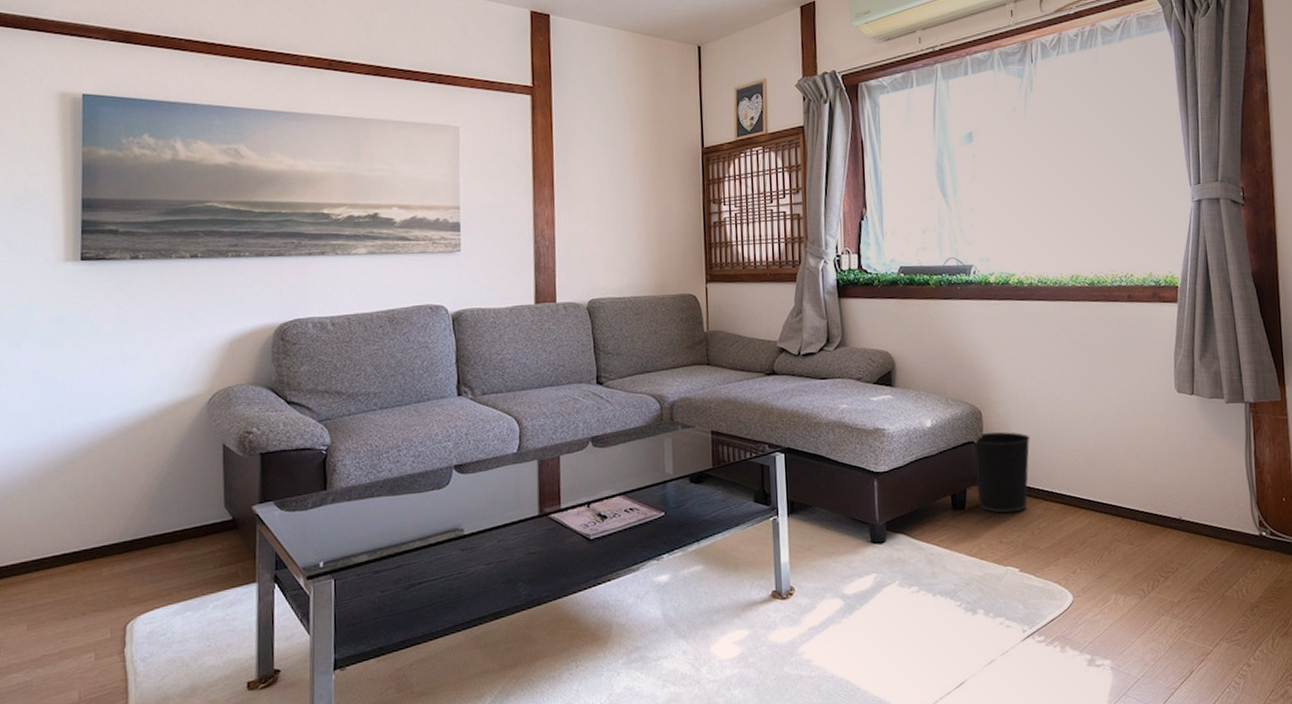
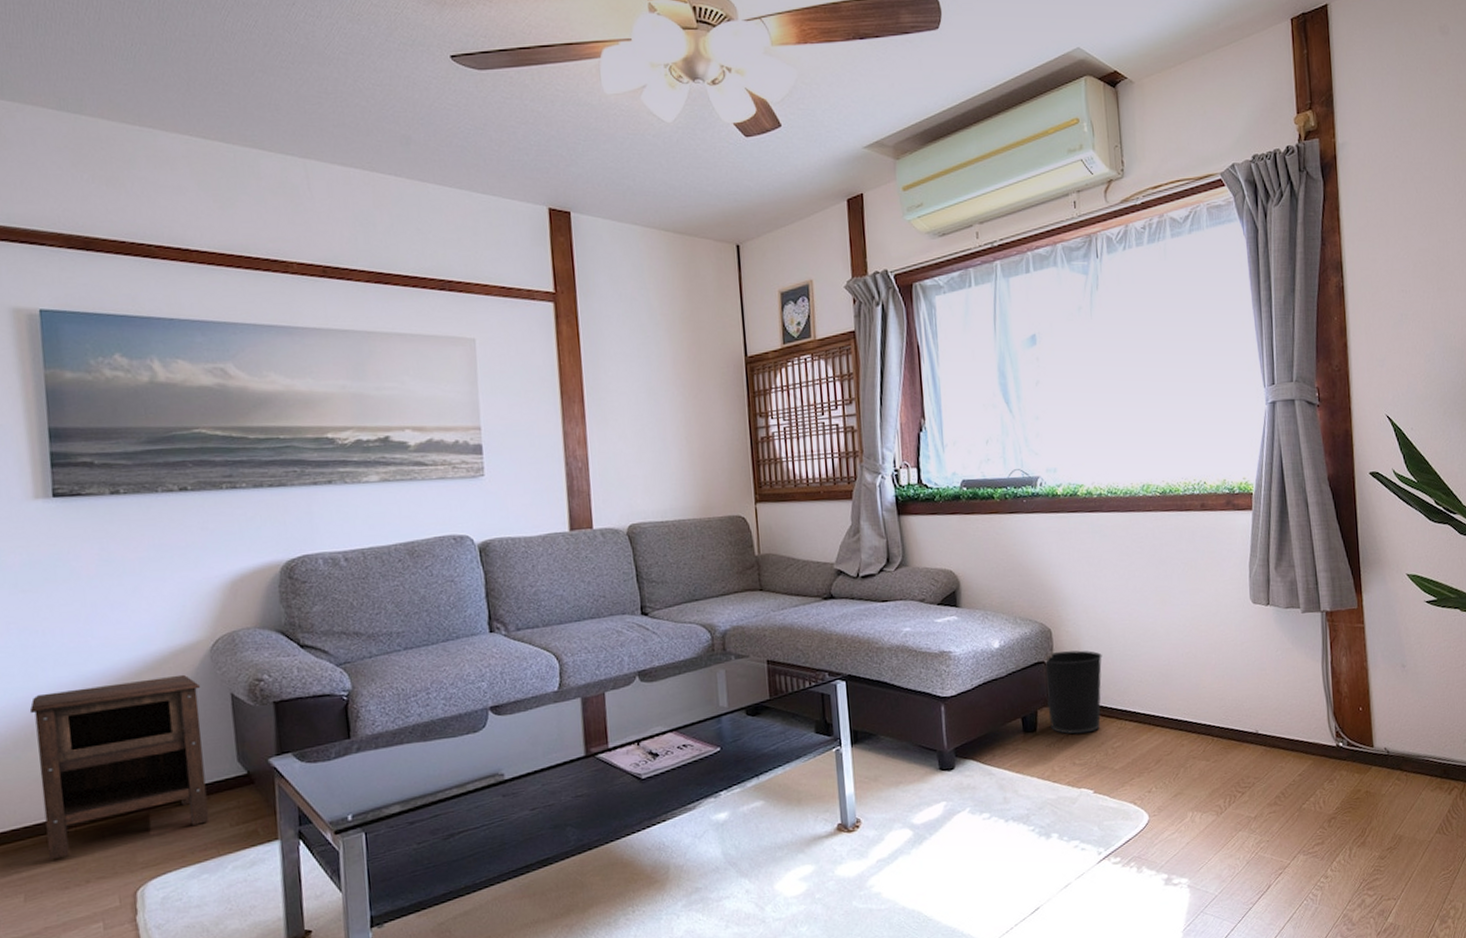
nightstand: none [45,425,196,592] -> present [29,674,210,860]

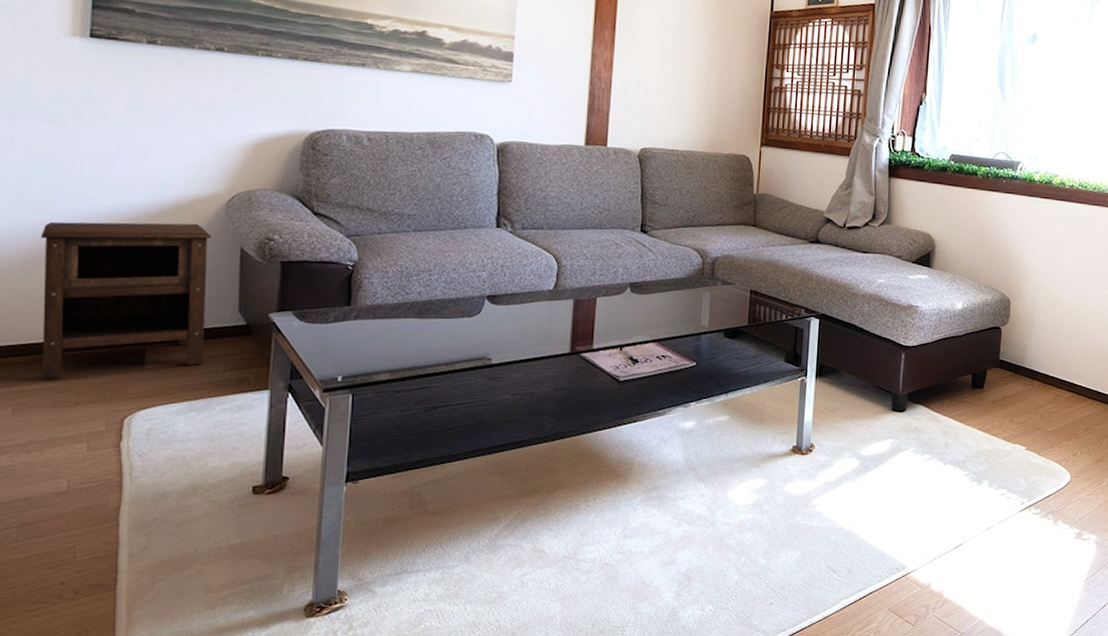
wastebasket: present [1044,650,1102,734] -> none [996,321,1052,396]

